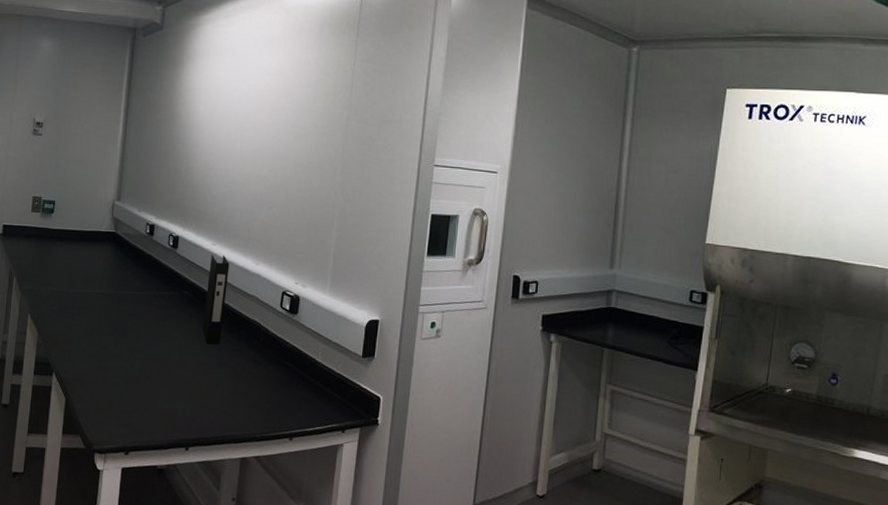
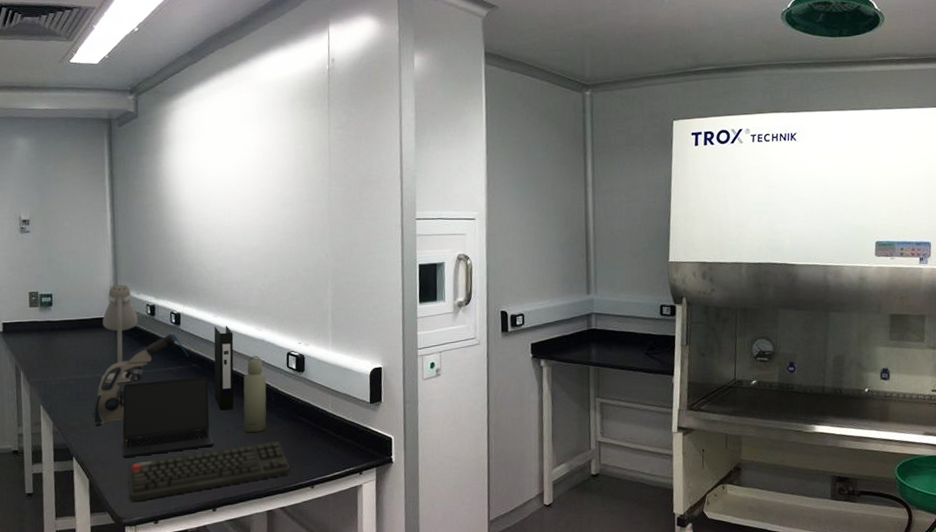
microscope: none [78,256,183,344] -> present [93,332,190,426]
desk lamp: none [90,199,136,302] -> present [100,284,138,384]
laptop: none [102,303,198,382] -> present [122,377,215,458]
computer keyboard: none [103,384,271,429] -> present [128,441,291,502]
bottle: none [228,290,257,373] -> present [243,356,267,433]

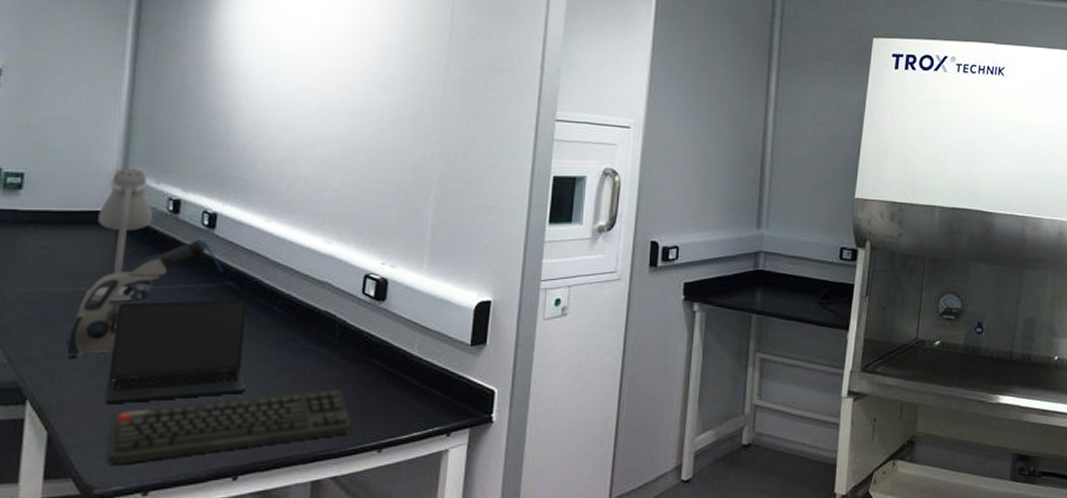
binder: present [214,326,234,411] -> none [254,234,291,346]
bottle: present [243,356,267,433] -> none [292,276,331,377]

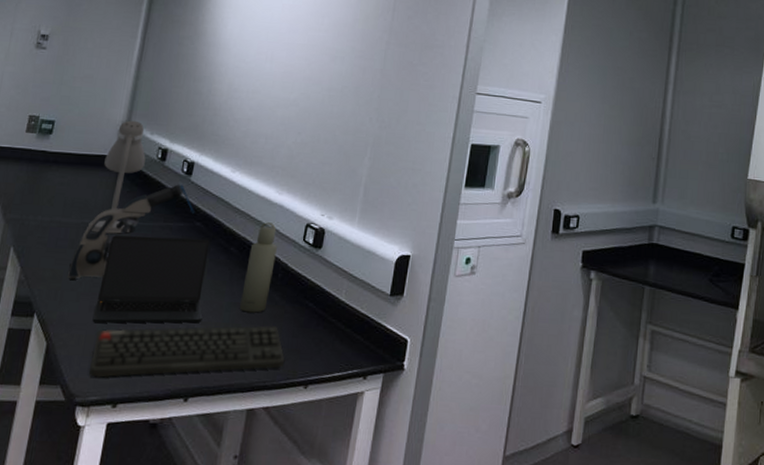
bottle: none [292,276,331,377] -> present [240,222,277,313]

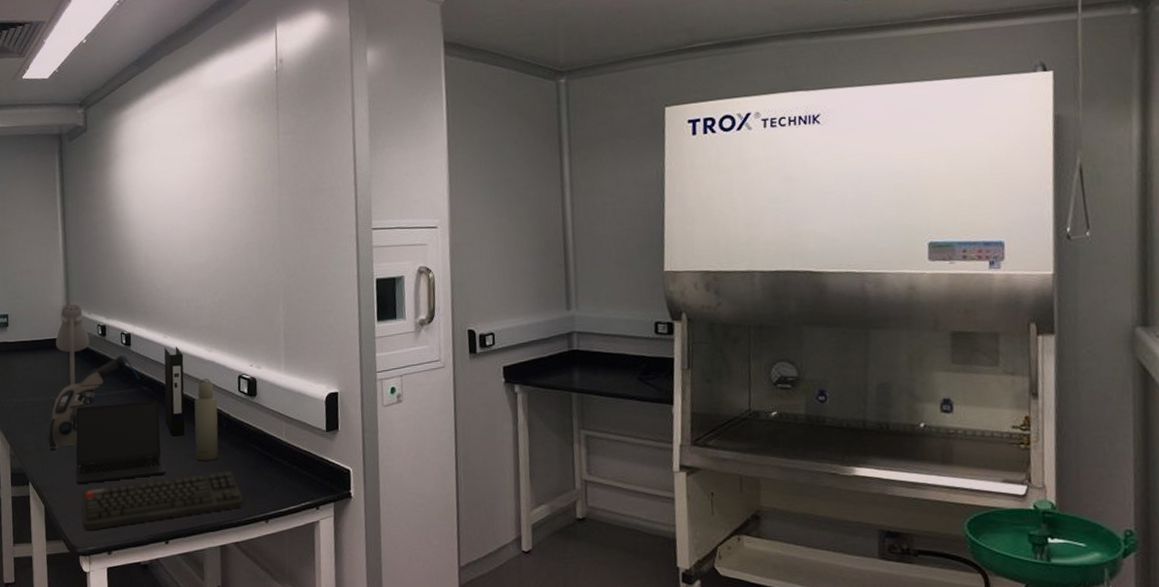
binder: none [213,183,250,282] -> present [164,347,185,437]

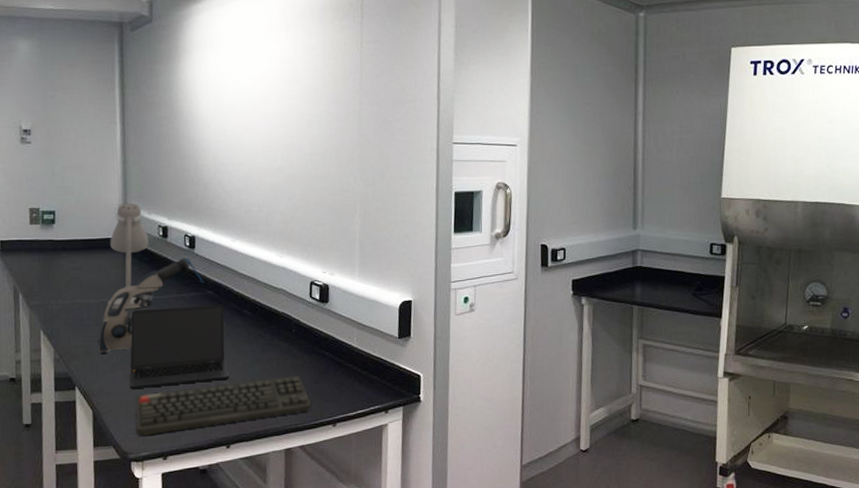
binder: present [164,347,185,437] -> none [230,251,253,342]
bottle: present [194,379,219,461] -> none [261,284,287,366]

